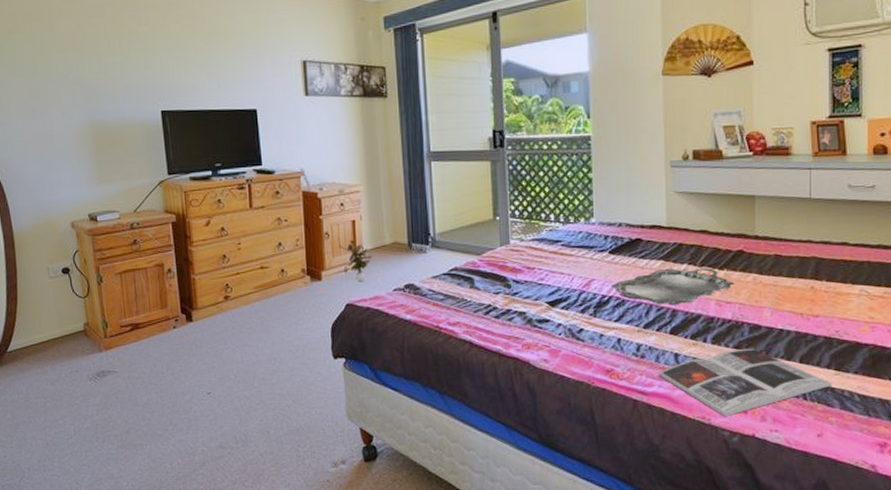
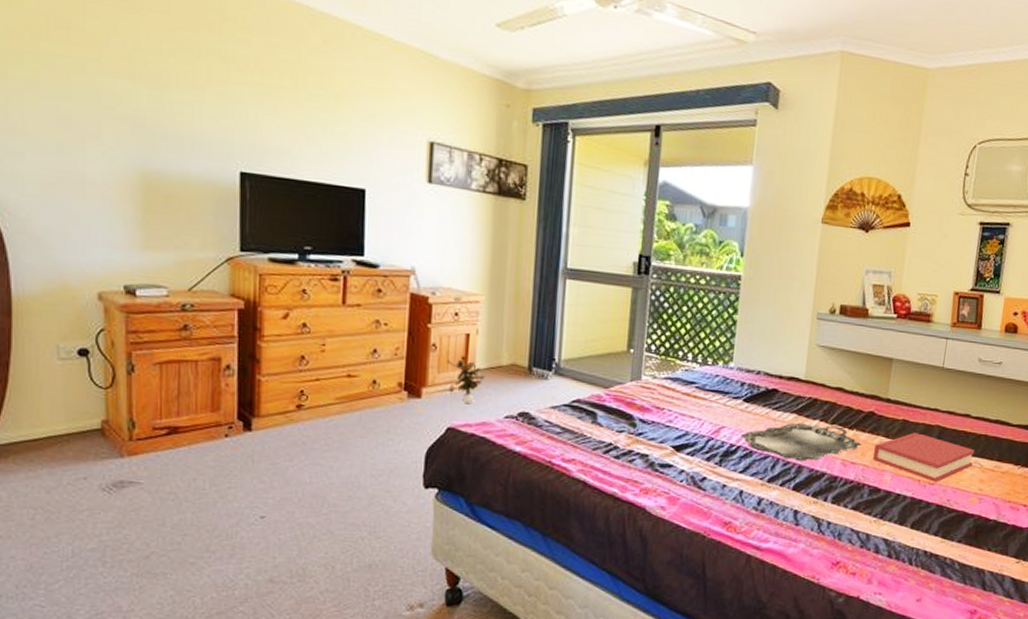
magazine: present [658,348,833,416] -> none [775,510,938,577]
hardback book: none [748,266,859,314] -> present [873,433,975,482]

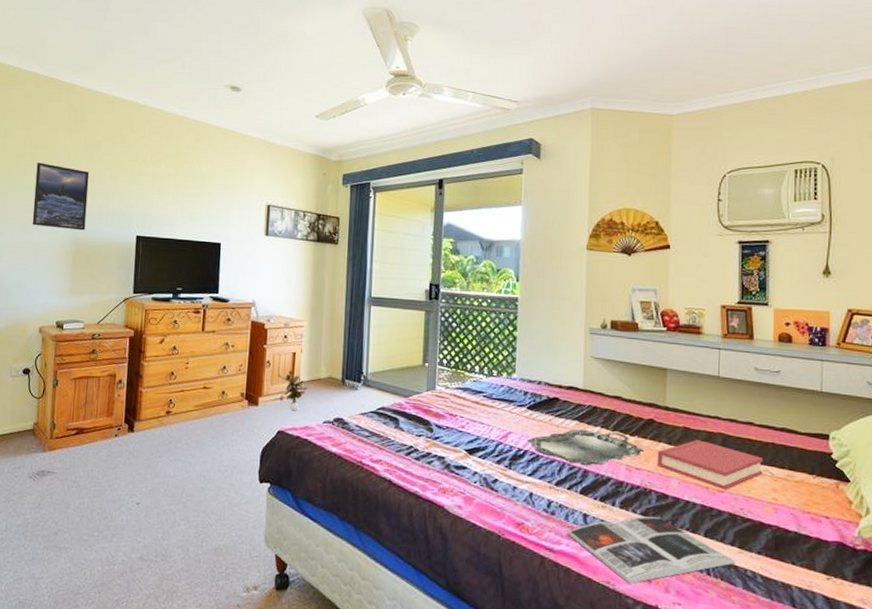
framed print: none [71,52,160,160] -> present [32,162,90,231]
magazine: none [775,510,938,577] -> present [566,516,736,584]

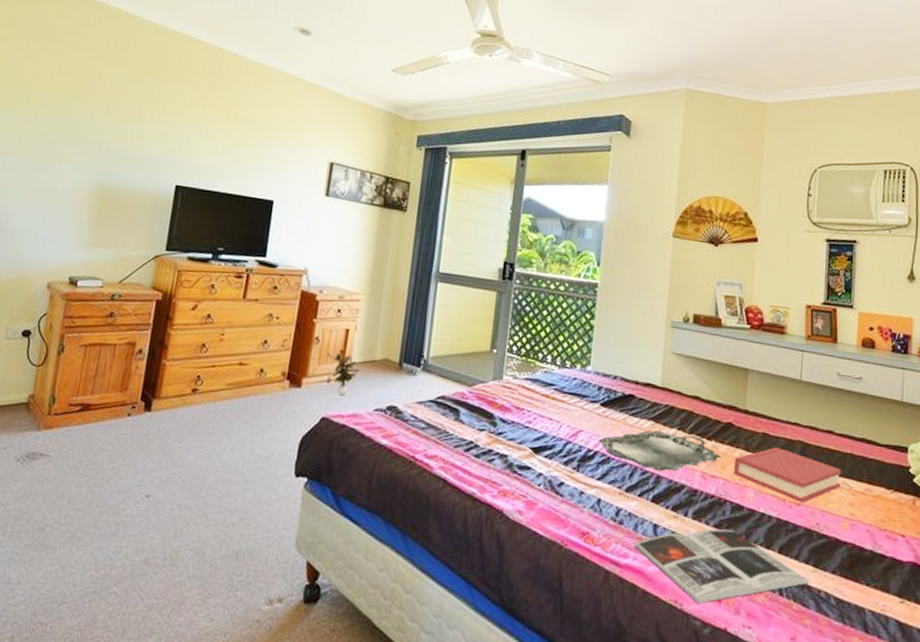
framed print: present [32,162,90,231] -> none [51,93,127,175]

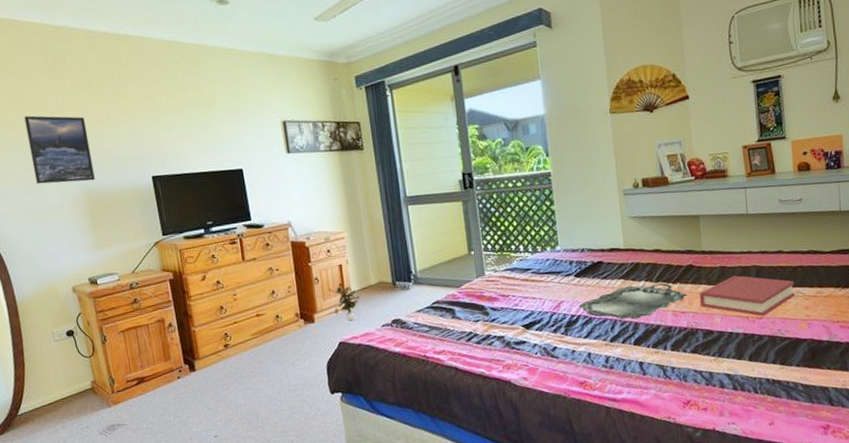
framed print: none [51,93,127,175] -> present [24,115,95,185]
magazine: present [634,528,810,604] -> none [626,351,779,415]

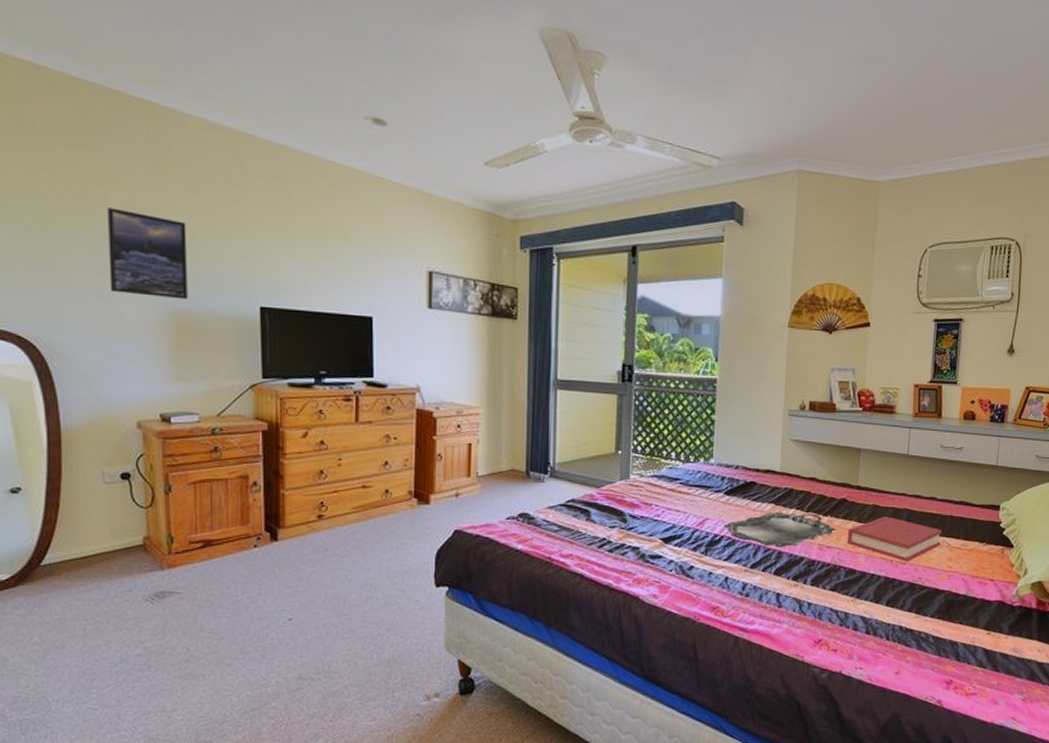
potted plant: present [328,282,361,321] -> none [451,463,488,508]

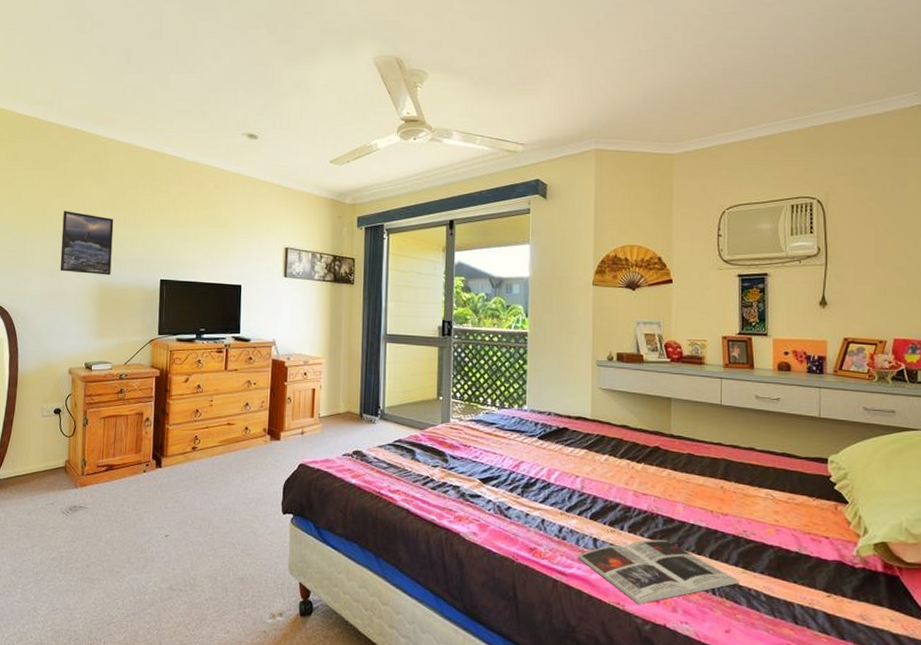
serving tray: present [723,512,836,547] -> none [538,457,651,493]
magazine: none [760,590,912,654] -> present [577,539,740,604]
hardback book: present [847,516,942,561] -> none [663,466,765,513]

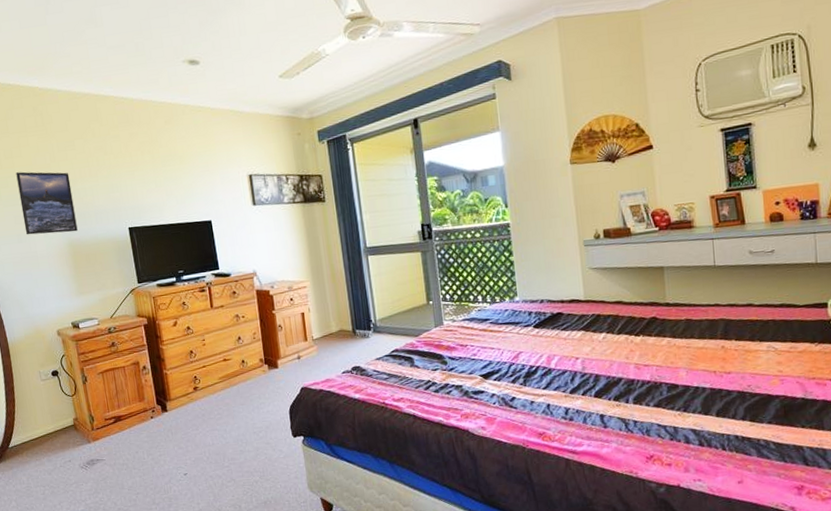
magazine: present [577,539,740,604] -> none [586,405,749,470]

